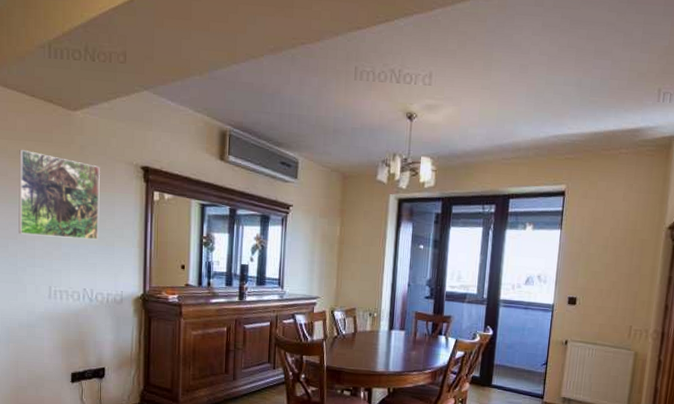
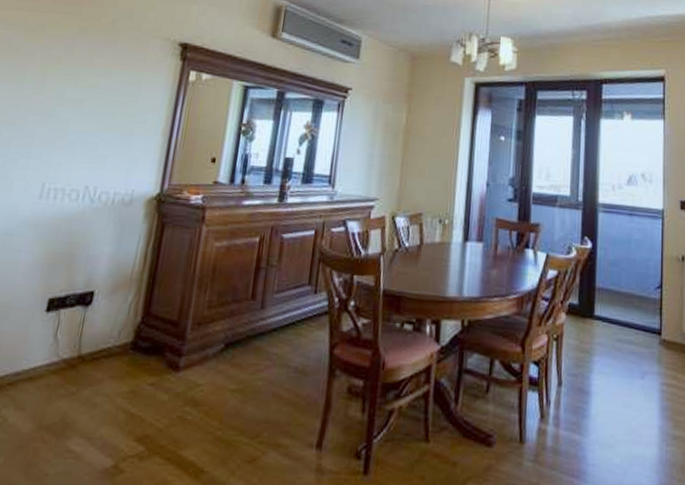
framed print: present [18,149,100,240] -> none [18,22,131,127]

